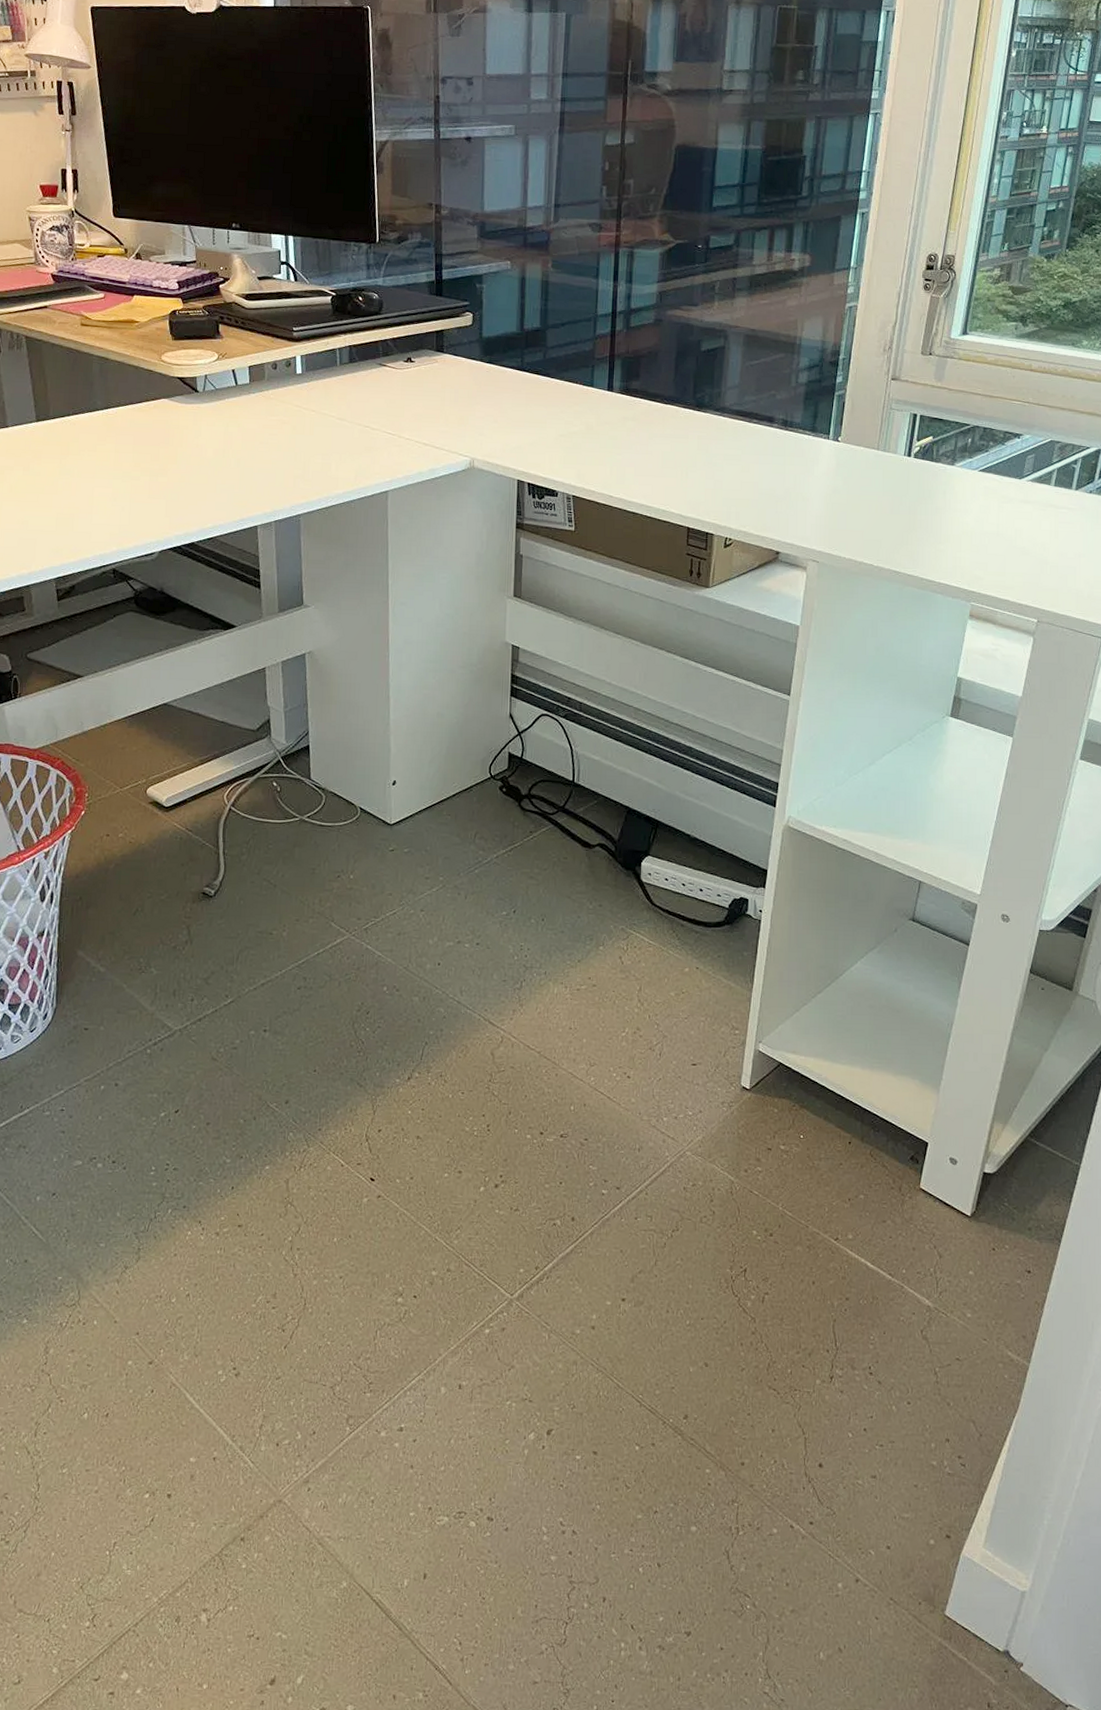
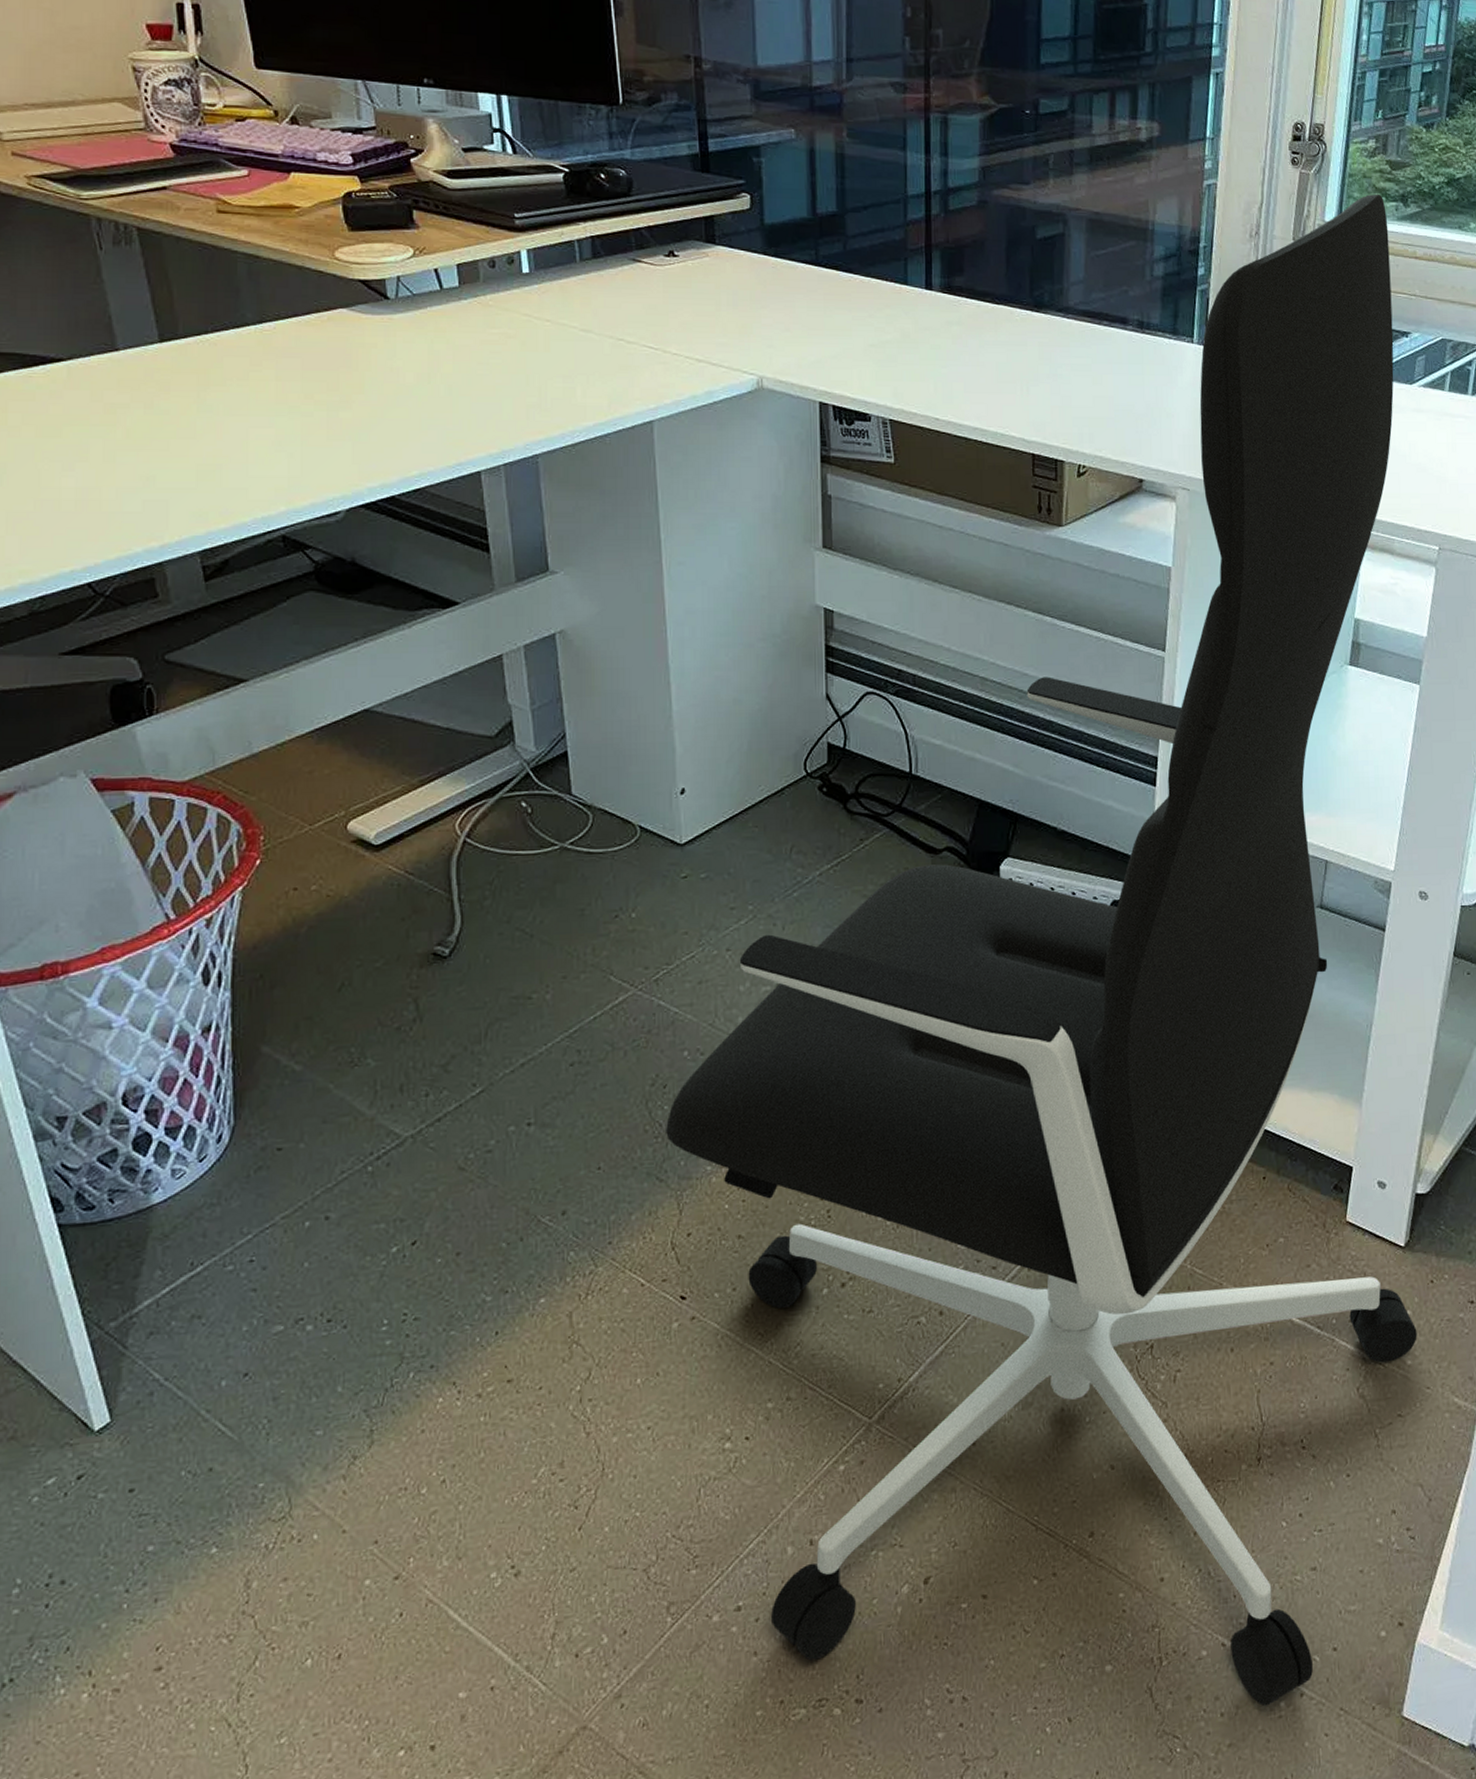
office chair: none [366,315,1008,1585] -> present [666,193,1417,1707]

